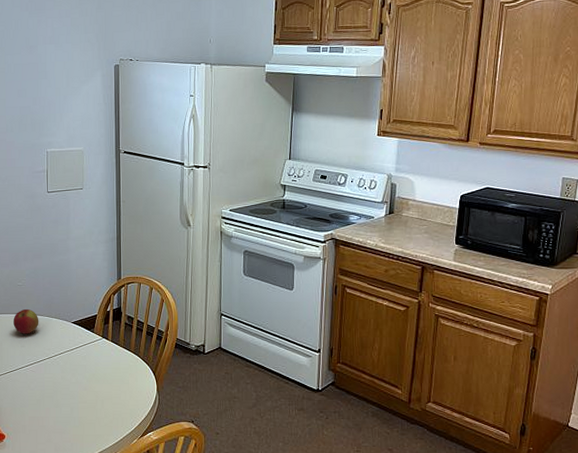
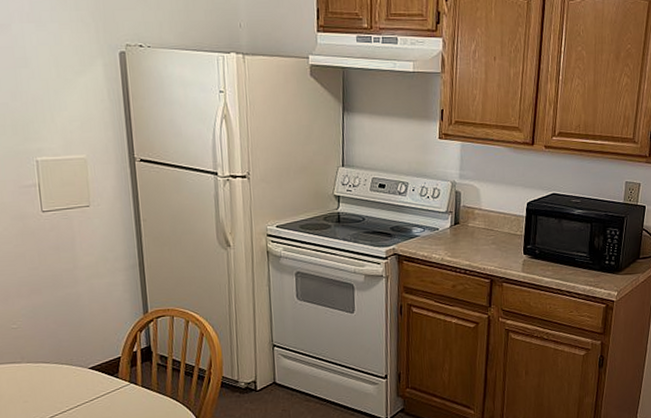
apple: present [13,308,39,334] -> none [9,356,45,387]

